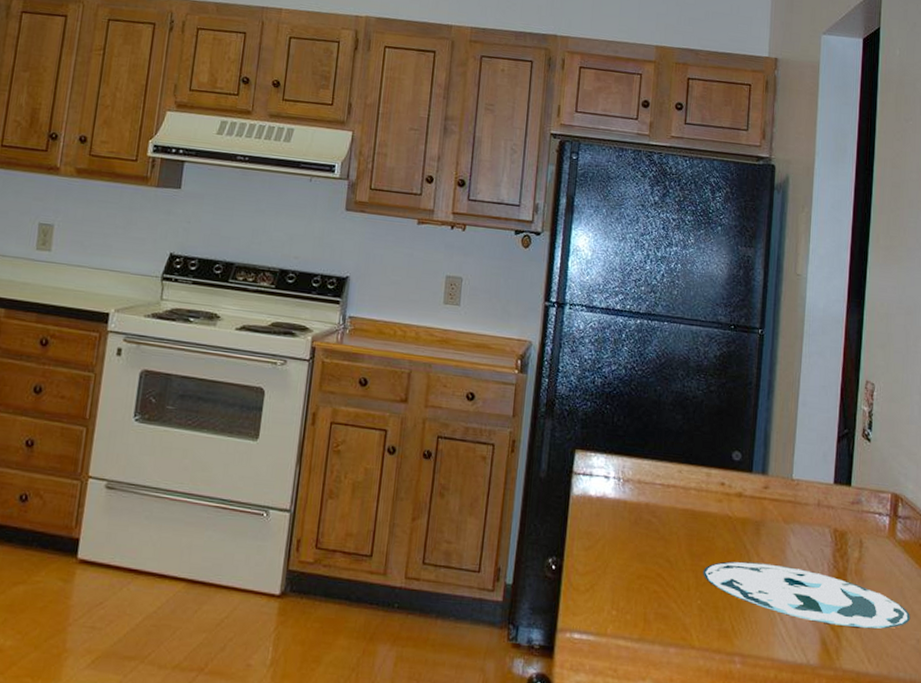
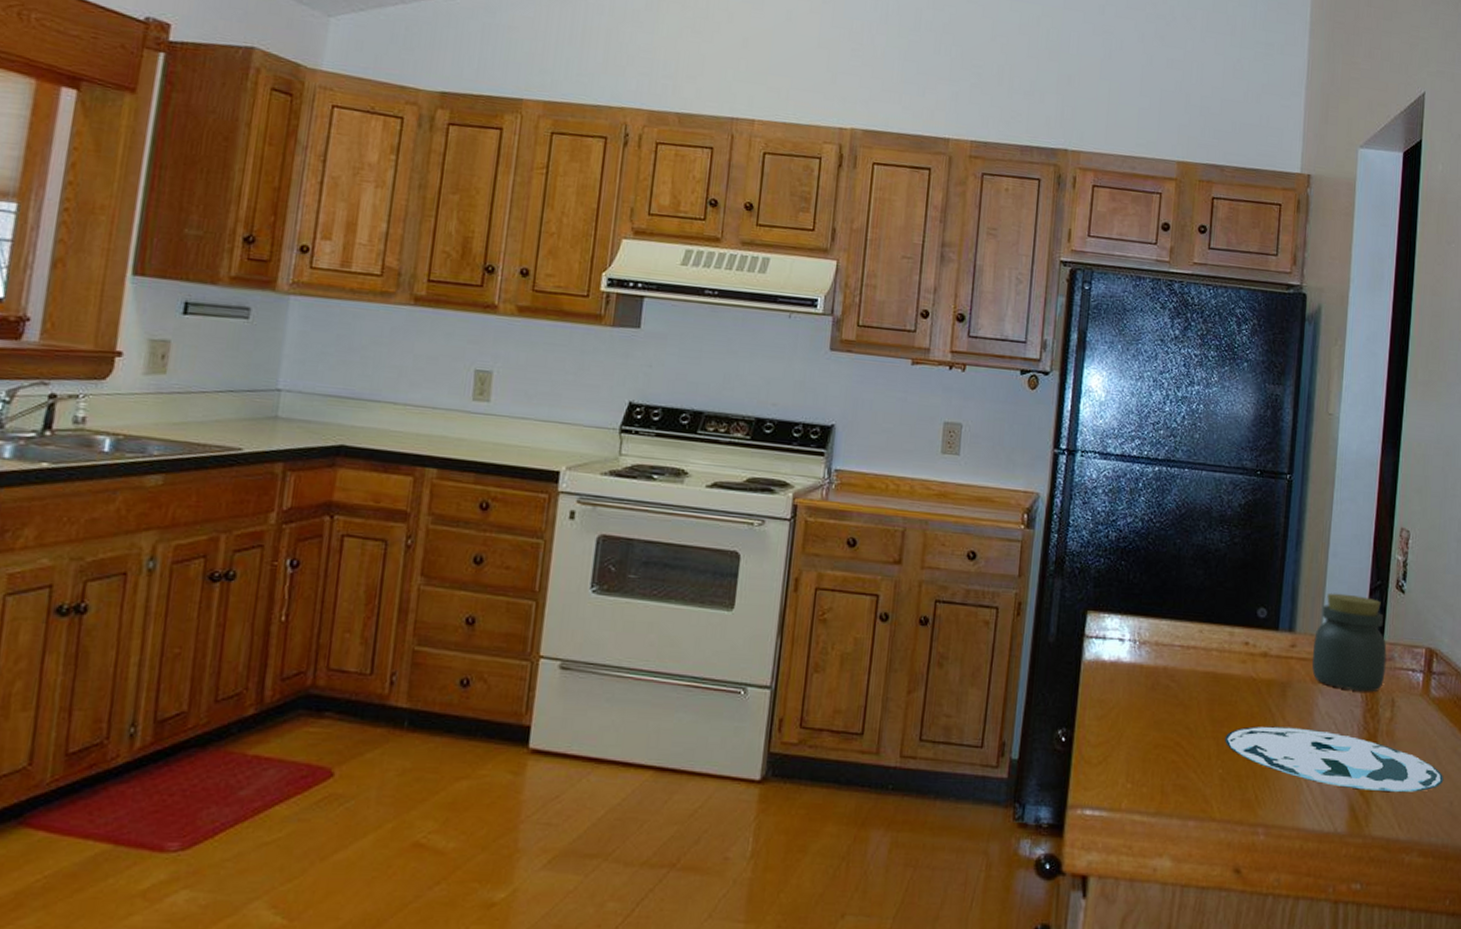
jar: none [784,439,854,533] -> present [1312,592,1387,692]

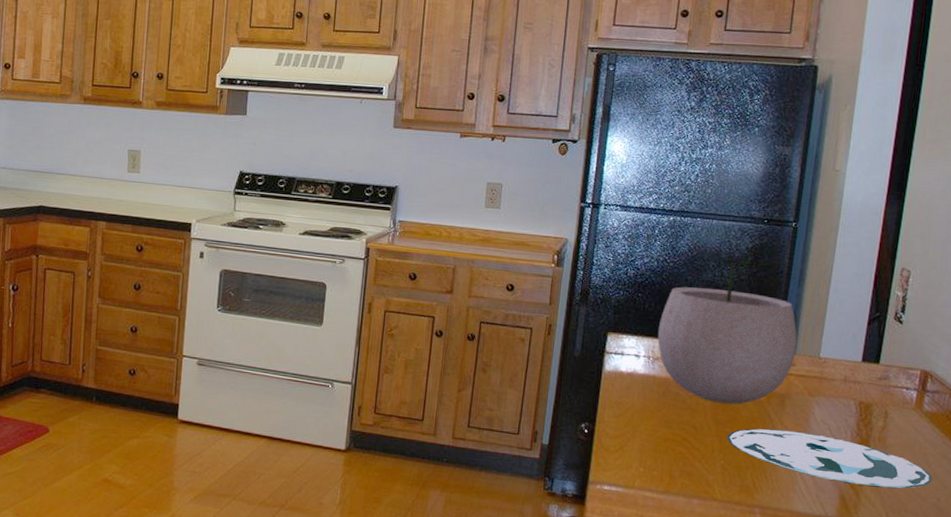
plant pot: none [1144,506,1297,697] -> present [657,249,797,405]
jar: present [1312,592,1387,692] -> none [810,322,883,405]

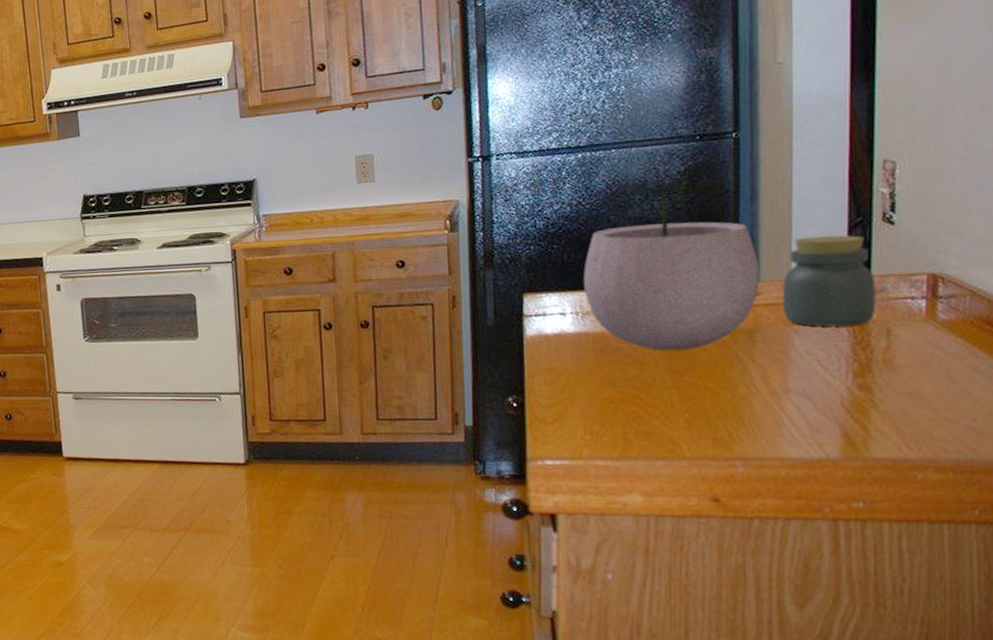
plate: present [727,428,933,489] -> none [687,368,963,417]
jar: none [810,322,883,405] -> present [782,235,876,327]

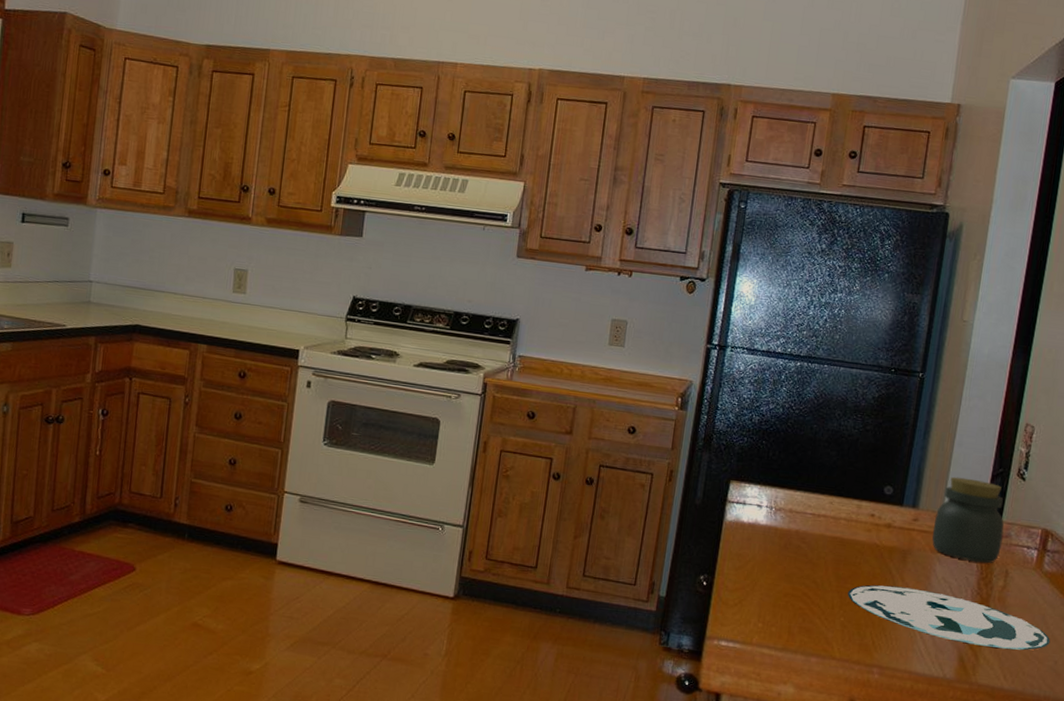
plant pot: present [584,177,760,351] -> none [780,398,921,560]
plate: none [687,368,963,417] -> present [847,584,1051,651]

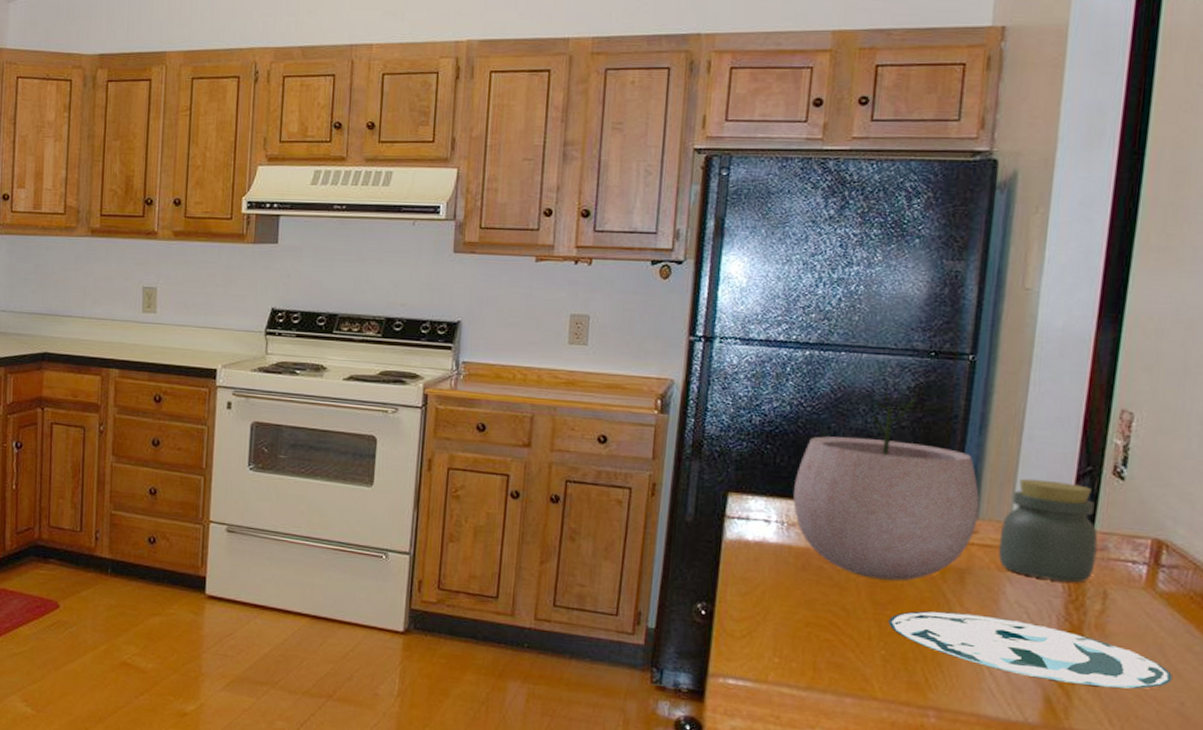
plant pot: none [780,398,921,560] -> present [793,389,980,581]

